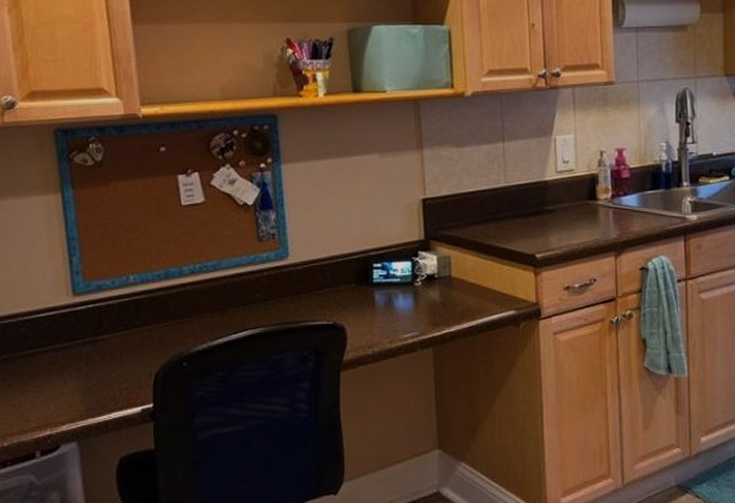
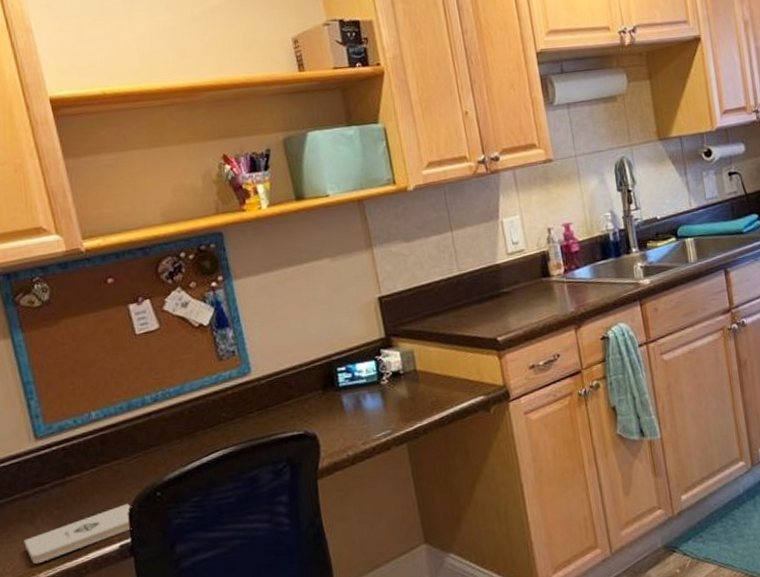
notepad: none [51,369,157,415] -> present [24,503,132,564]

